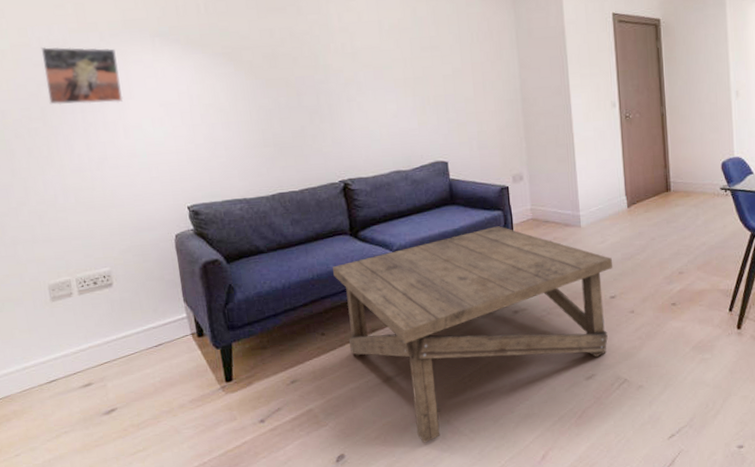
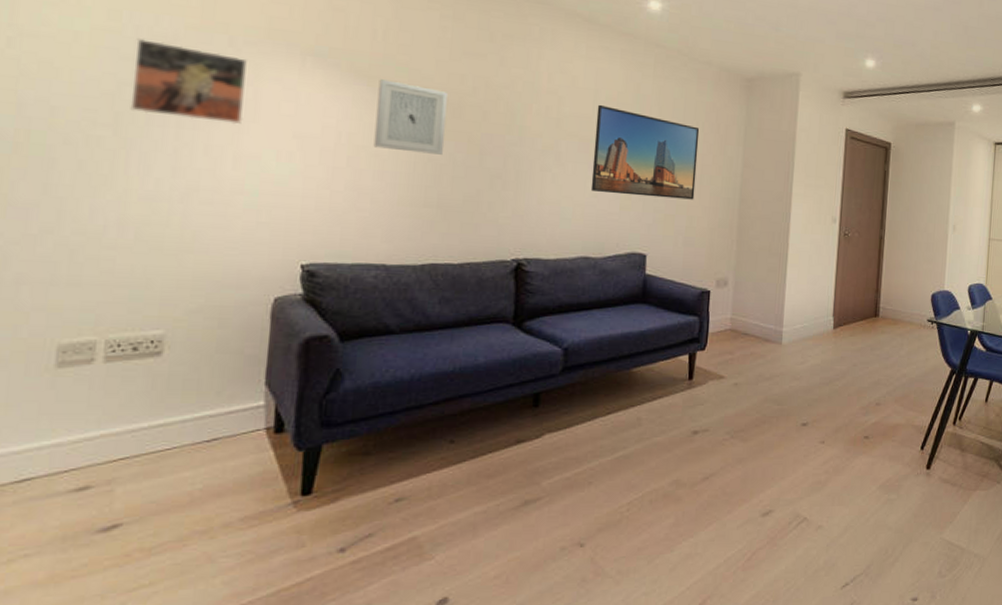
wall art: none [210,45,269,104] -> present [373,79,448,155]
coffee table: present [333,226,613,443] -> none [481,333,810,586]
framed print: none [383,33,481,112] -> present [590,104,700,200]

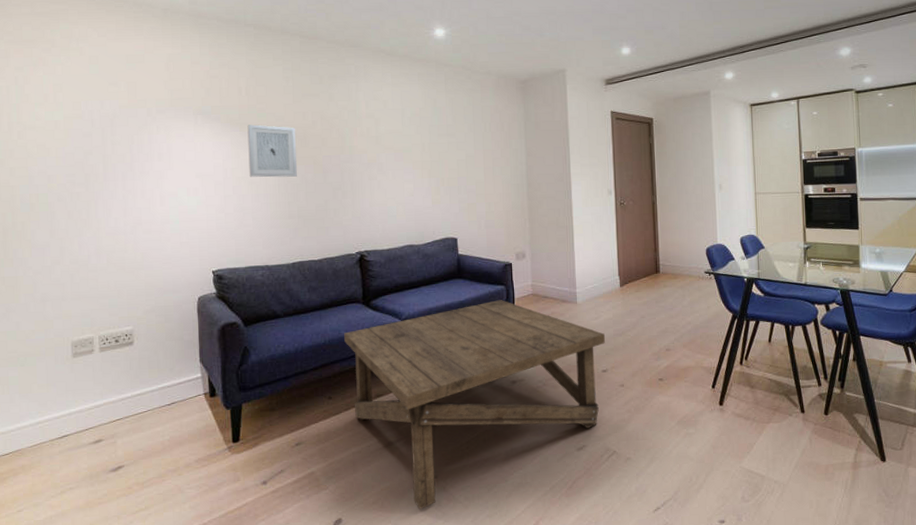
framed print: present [130,38,247,125] -> none [91,119,163,173]
coffee table: none [481,333,810,586] -> present [344,300,606,510]
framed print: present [590,104,700,200] -> none [405,120,490,192]

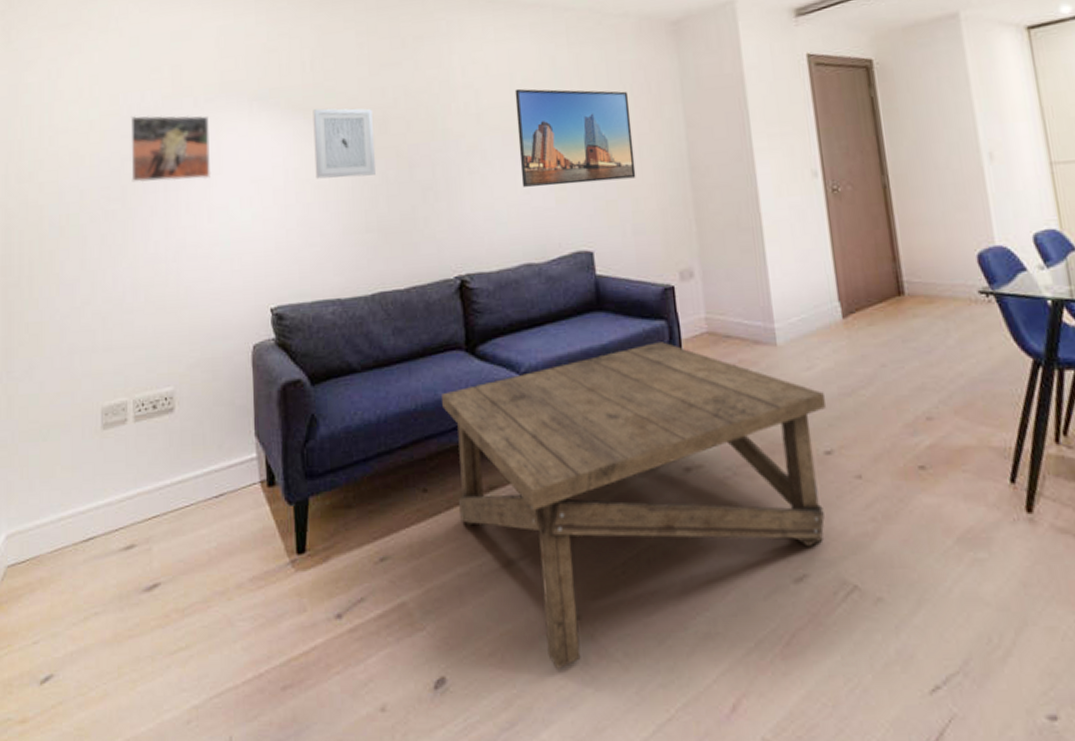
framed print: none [91,119,163,173] -> present [130,115,212,183]
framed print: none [405,120,490,192] -> present [514,88,636,187]

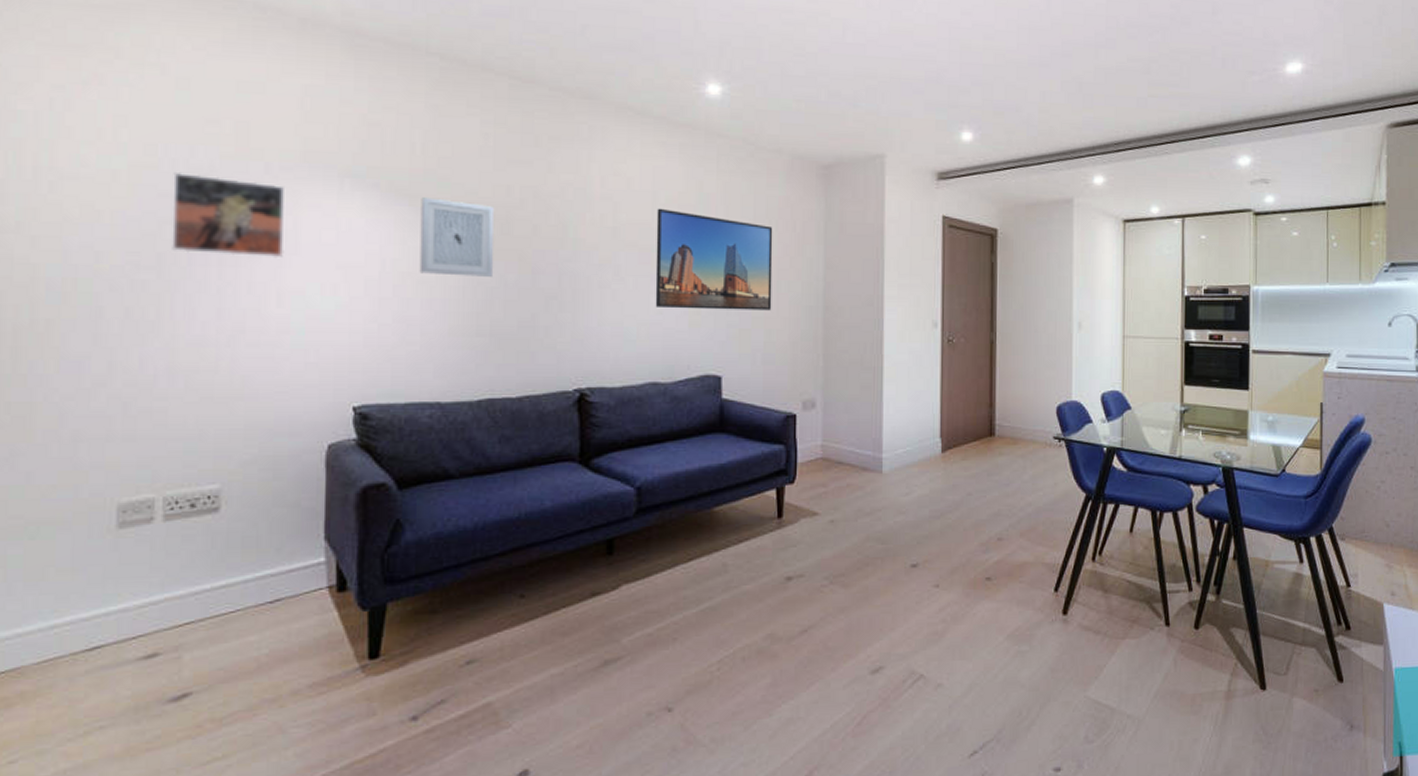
coffee table: present [442,342,827,669] -> none [549,464,918,756]

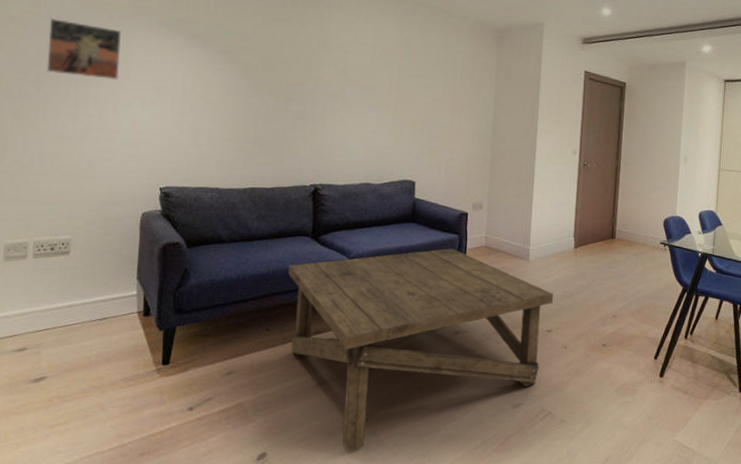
wall art: present [419,197,494,277] -> none [208,42,261,101]
coffee table: none [549,464,918,756] -> present [289,248,554,451]
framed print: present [655,208,773,311] -> none [370,56,458,135]

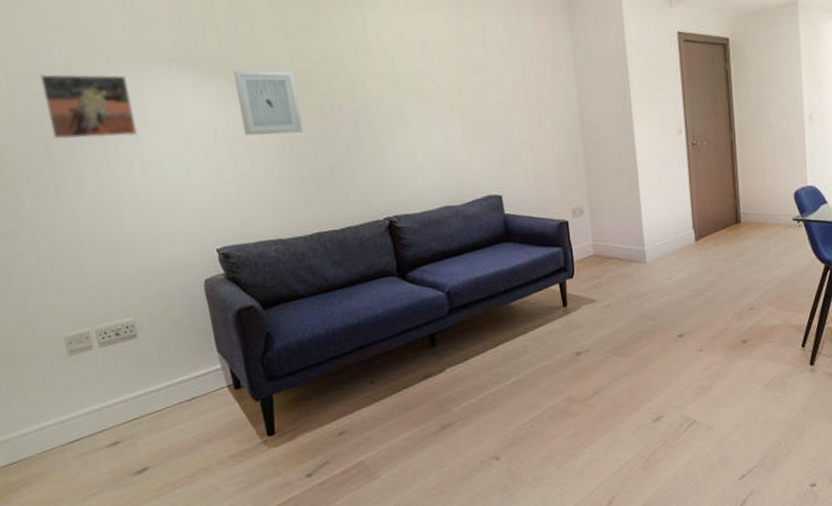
wall art: none [208,42,261,101] -> present [233,70,303,136]
coffee table: present [289,248,554,451] -> none [380,263,681,493]

